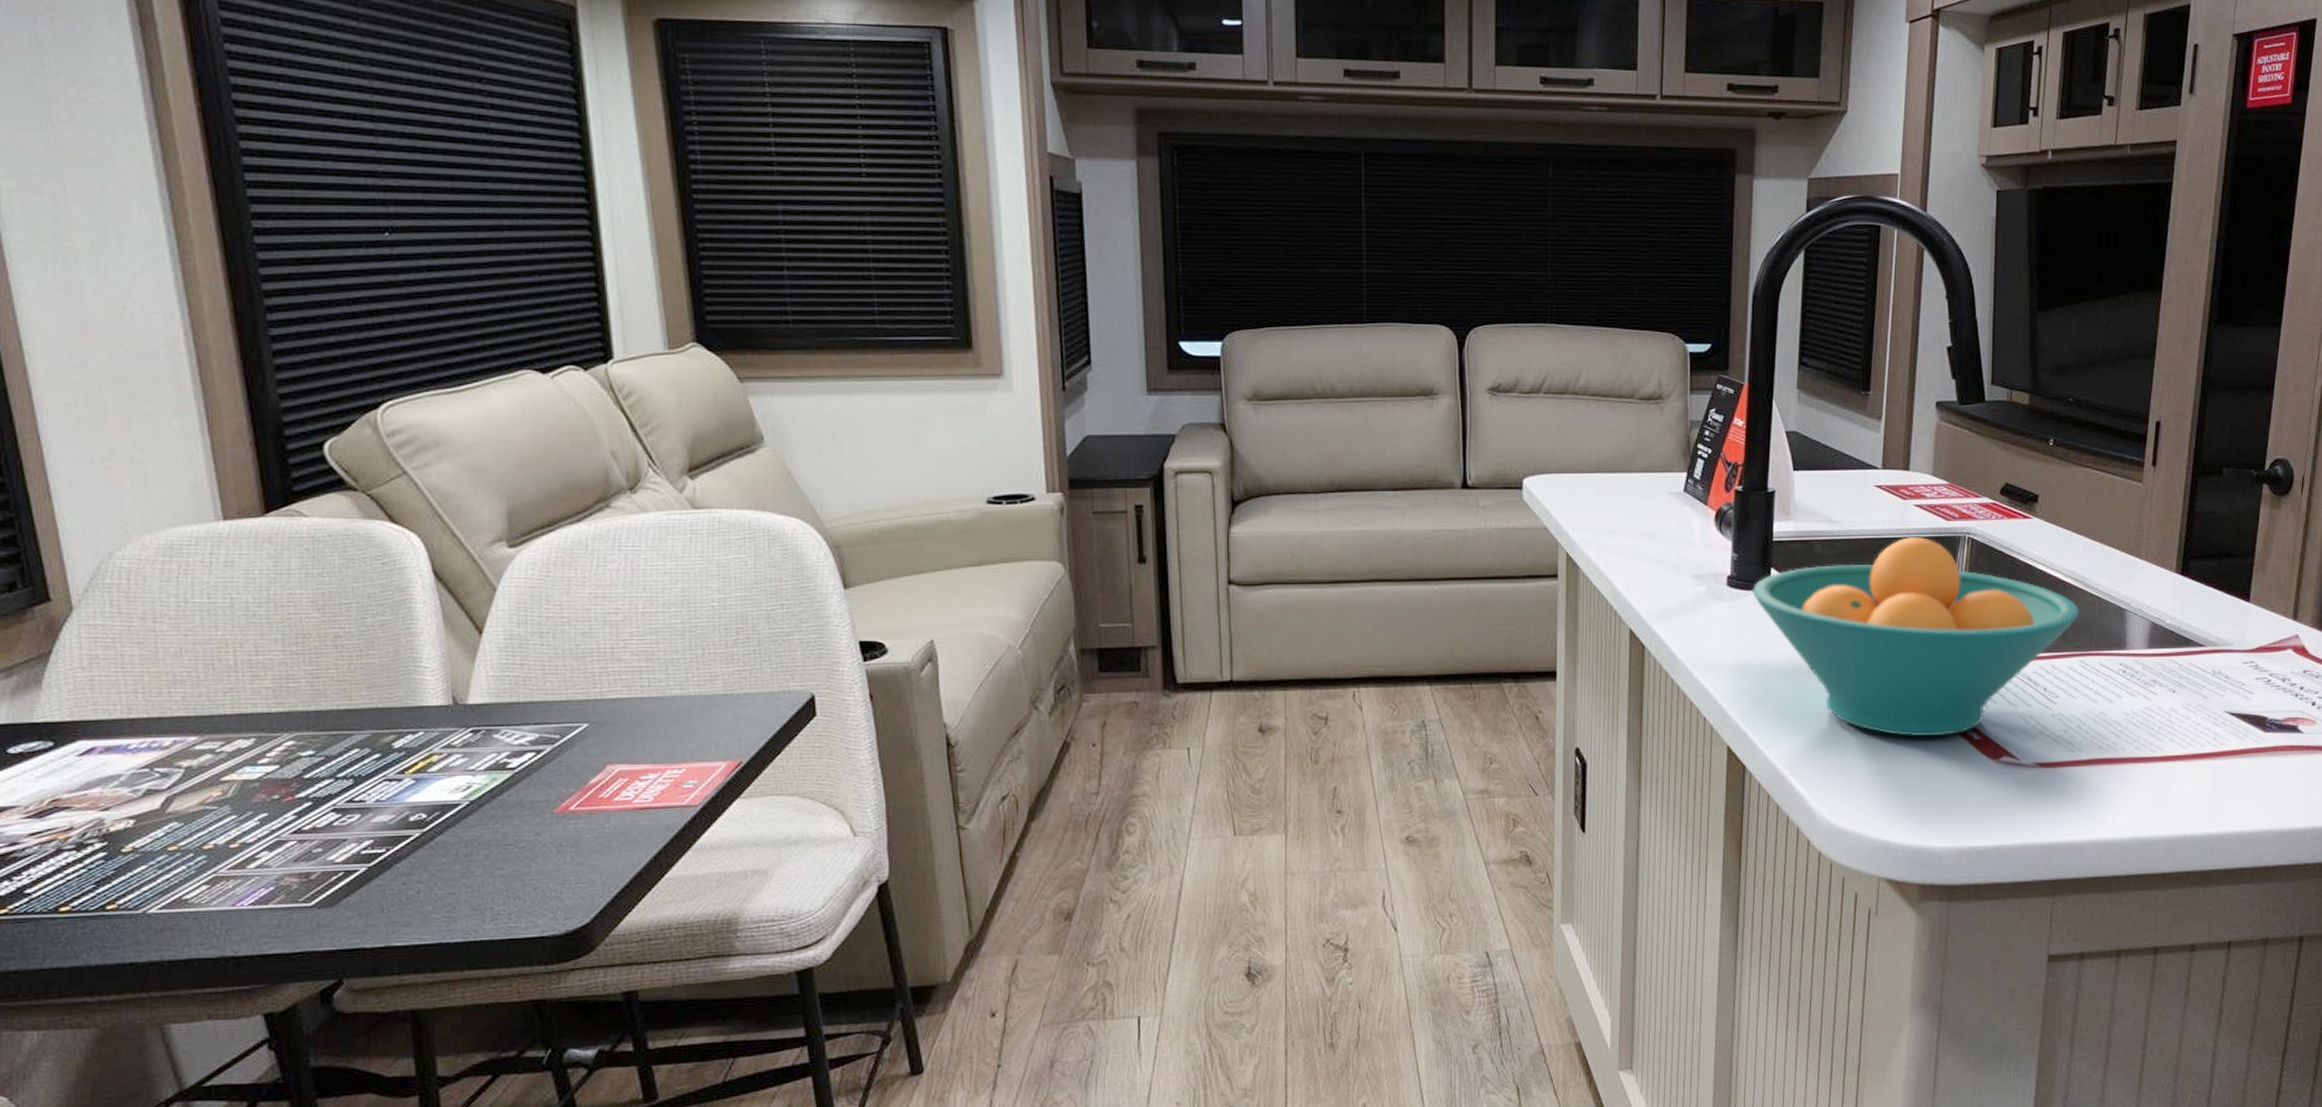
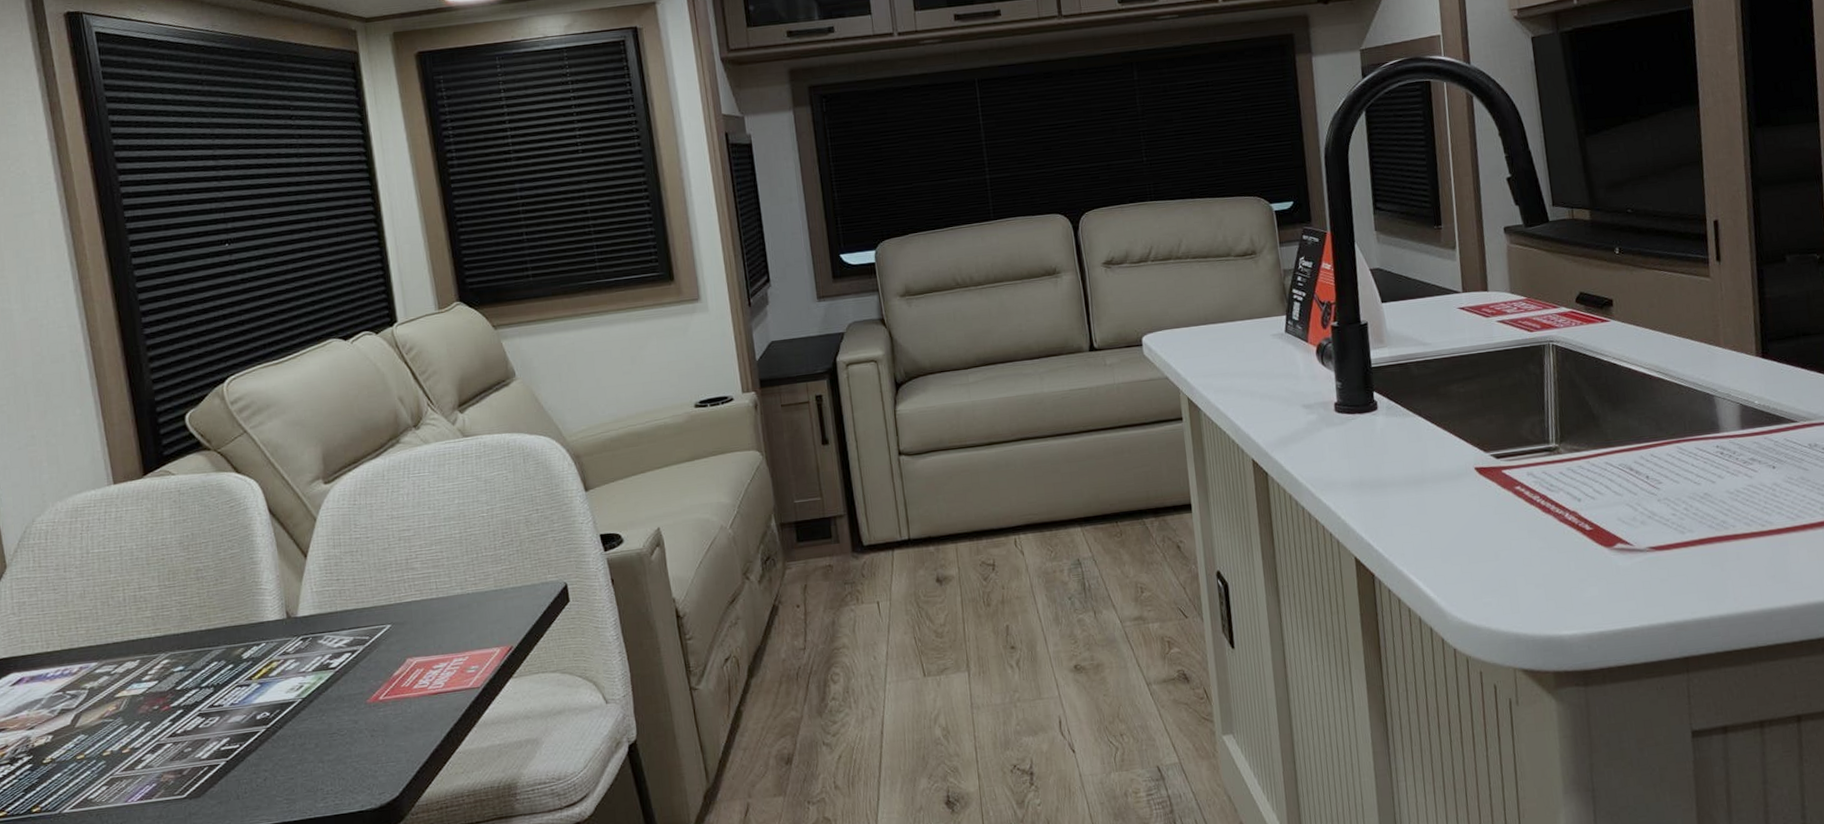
fruit bowl: present [1752,537,2080,737] -> none [1359,349,1670,533]

